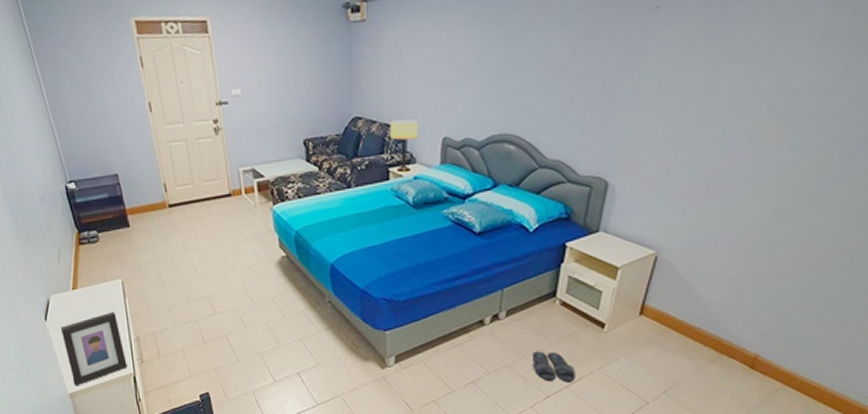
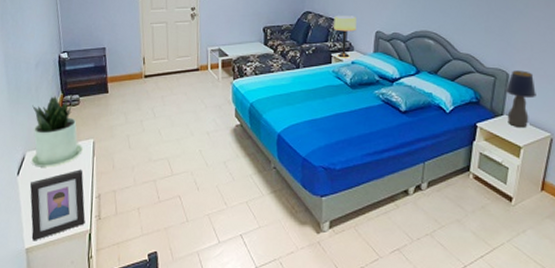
planter: none [46,233,112,311] -> present [31,96,83,167]
slippers: present [532,351,576,382] -> none [450,221,489,253]
table lamp: none [602,177,641,245] -> present [504,70,536,127]

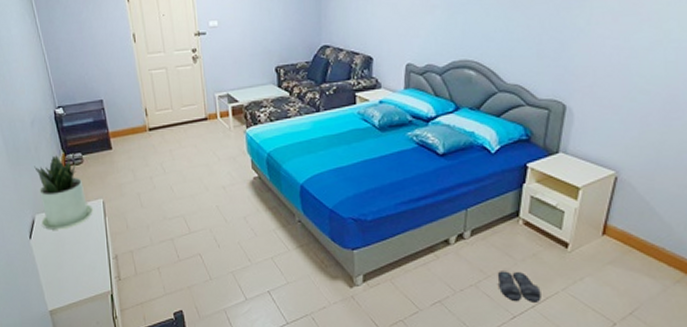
picture frame: present [29,169,86,241] -> none [43,230,105,304]
table lamp: present [334,15,356,58] -> none [356,47,383,98]
slippers: none [450,221,489,253] -> present [497,271,541,302]
table lamp: present [504,70,536,127] -> none [560,100,599,166]

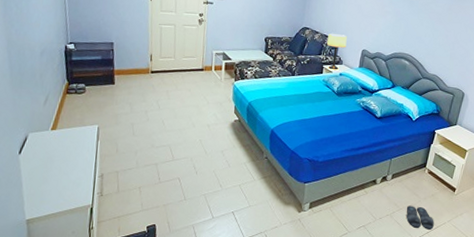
planter: present [34,155,93,230] -> none [34,83,87,148]
table lamp: none [356,47,383,98] -> present [327,33,347,70]

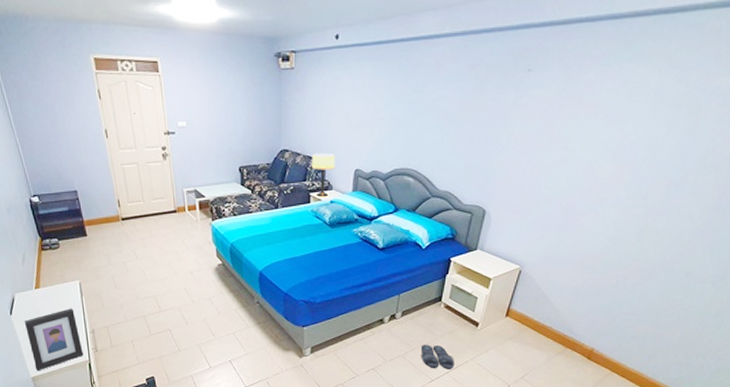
picture frame: none [32,151,88,214] -> present [24,308,83,371]

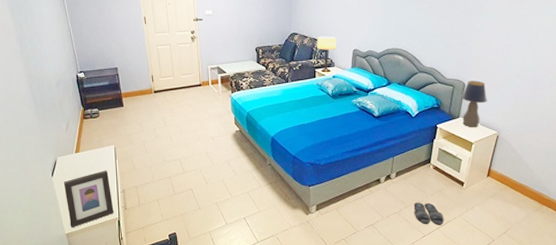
table lamp: none [480,207,511,261] -> present [461,80,487,127]

